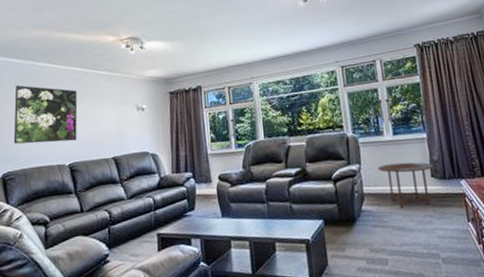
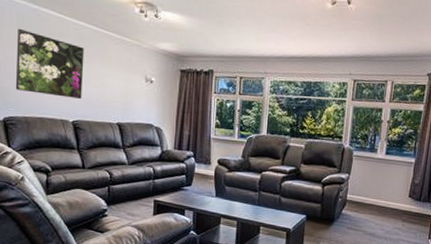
side table: present [377,162,434,209] -> none [364,178,414,220]

